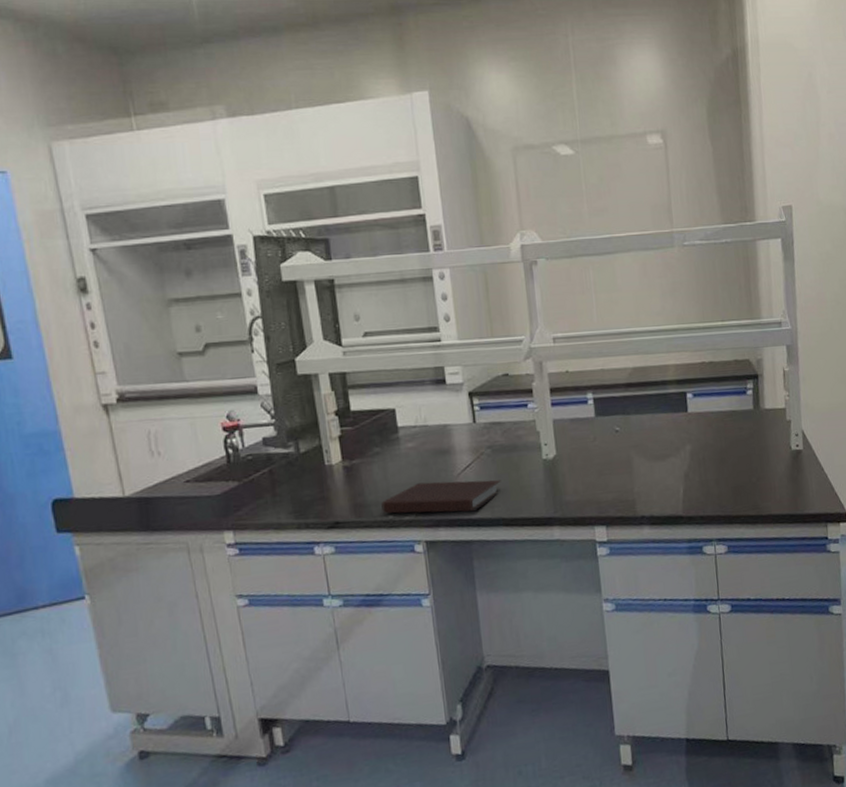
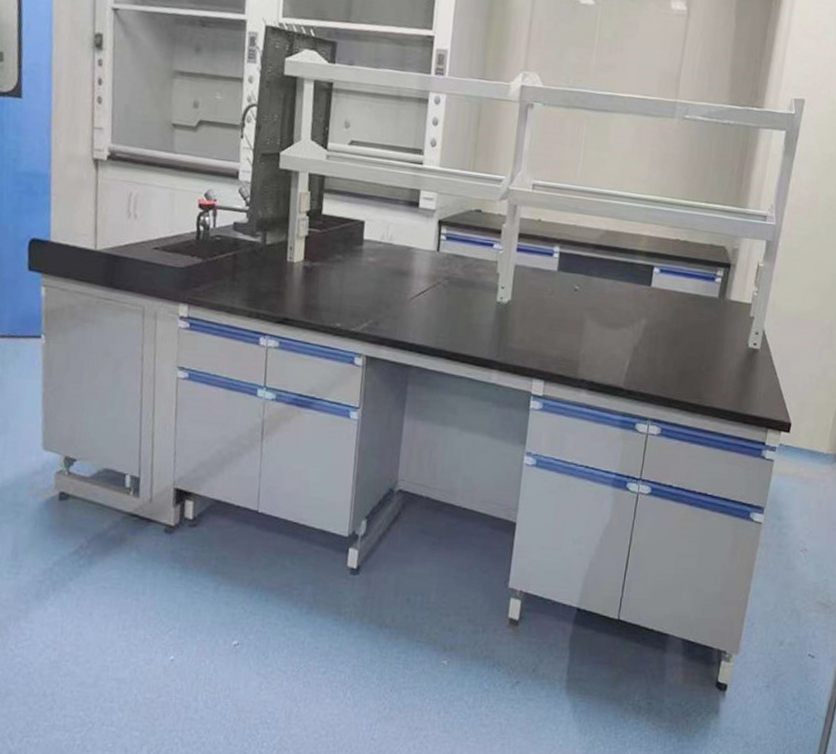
notebook: present [381,480,501,514] -> none [331,298,451,338]

